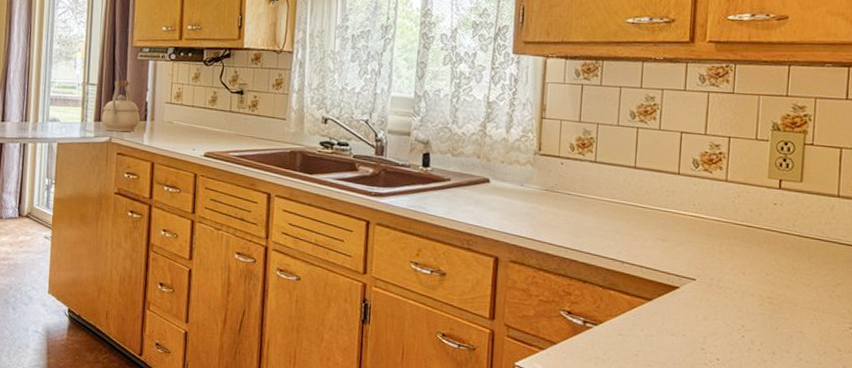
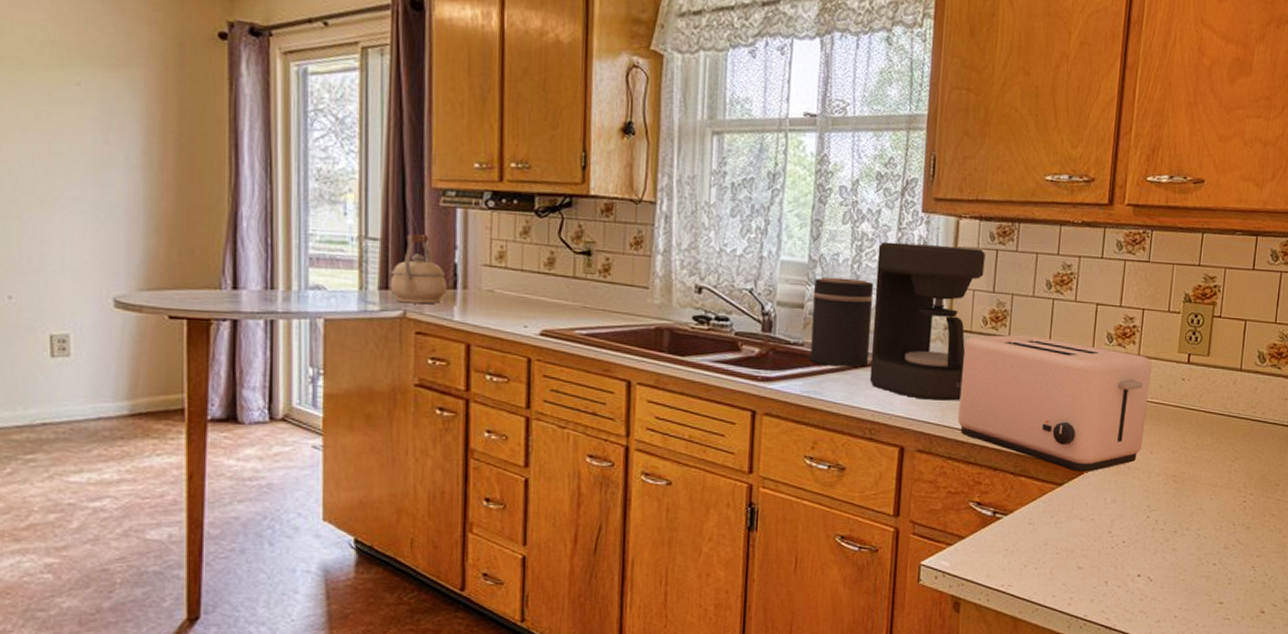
cylinder: none [415,109,471,186] -> present [810,277,874,367]
coffee maker: none [467,79,571,218] -> present [869,241,986,401]
toaster: none [548,159,741,289] -> present [958,334,1152,472]

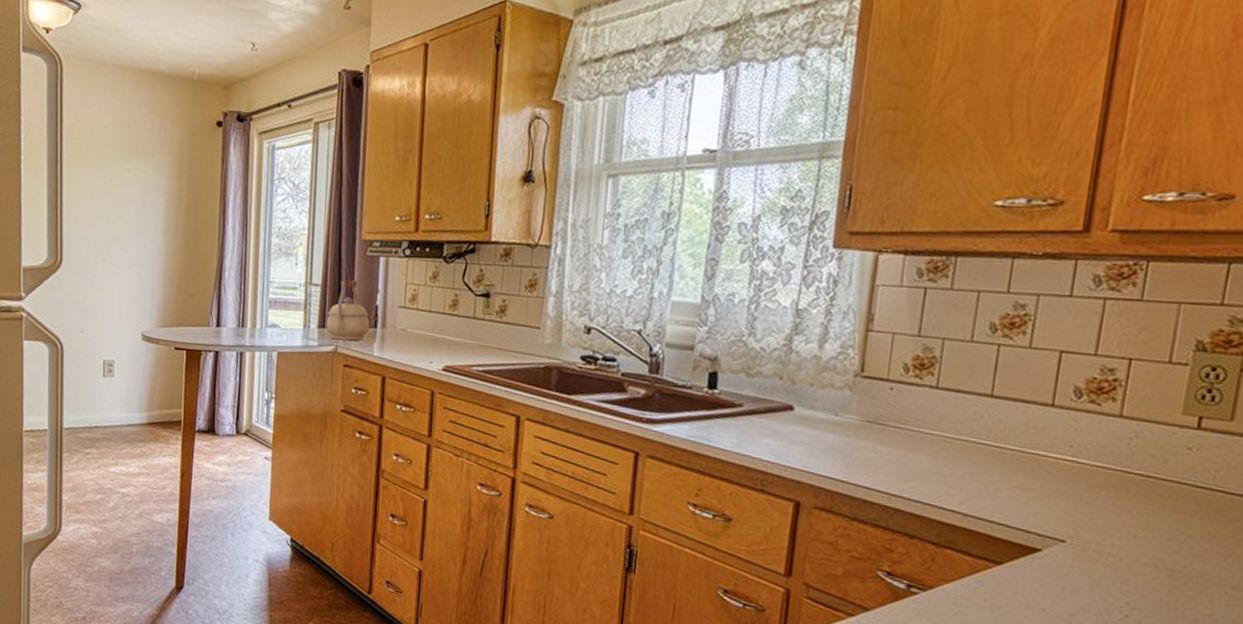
cylinder: present [810,277,874,367] -> none [698,318,773,413]
coffee maker: present [869,241,986,401] -> none [763,280,910,456]
toaster: present [958,334,1152,472] -> none [867,384,1141,553]

